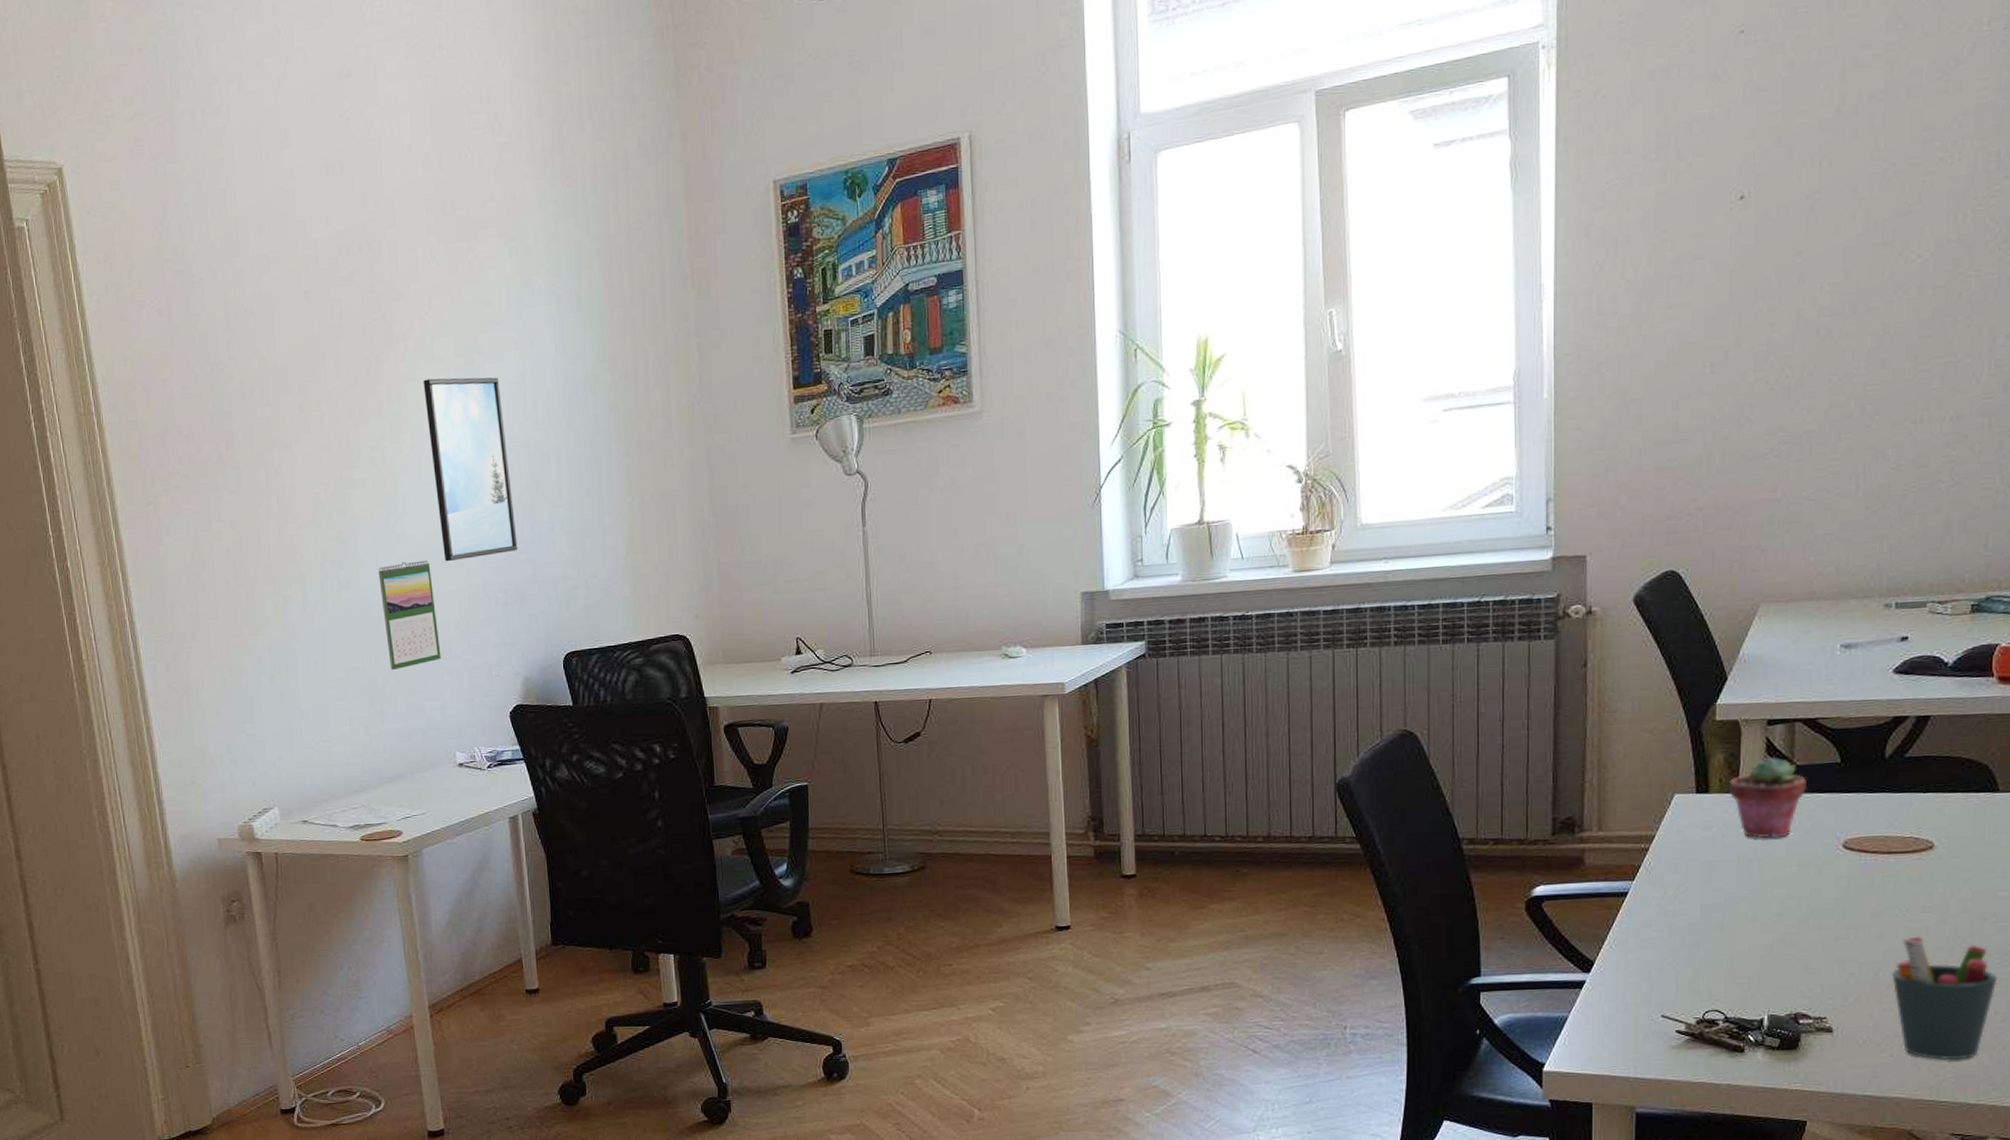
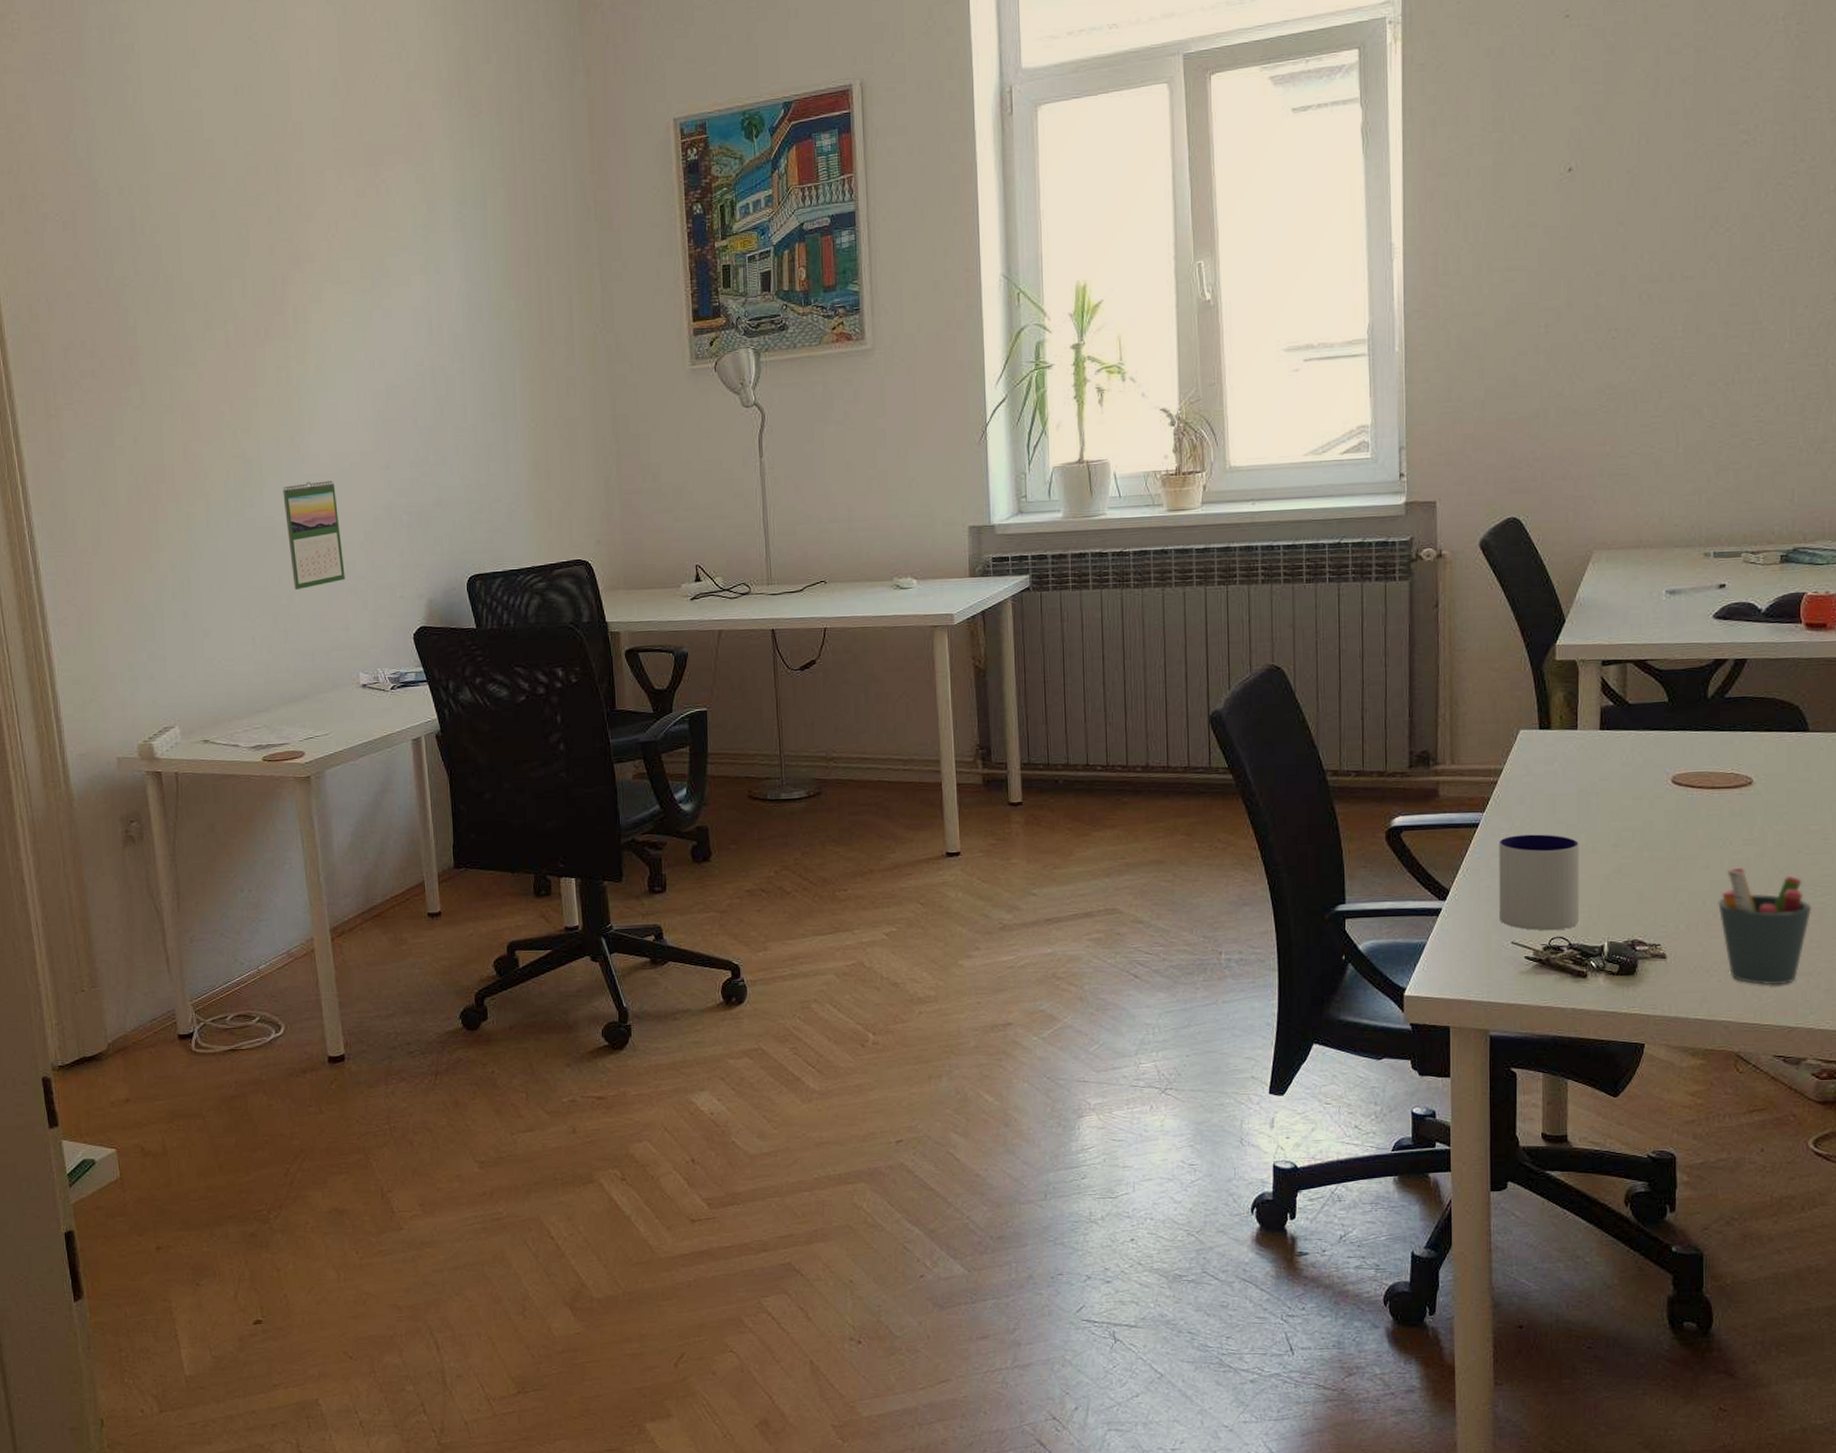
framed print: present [423,377,518,562] -> none [329,300,423,483]
mug: none [1649,903,1738,1004] -> present [1499,834,1580,931]
potted succulent: present [1730,757,1807,838] -> none [1569,695,1638,773]

